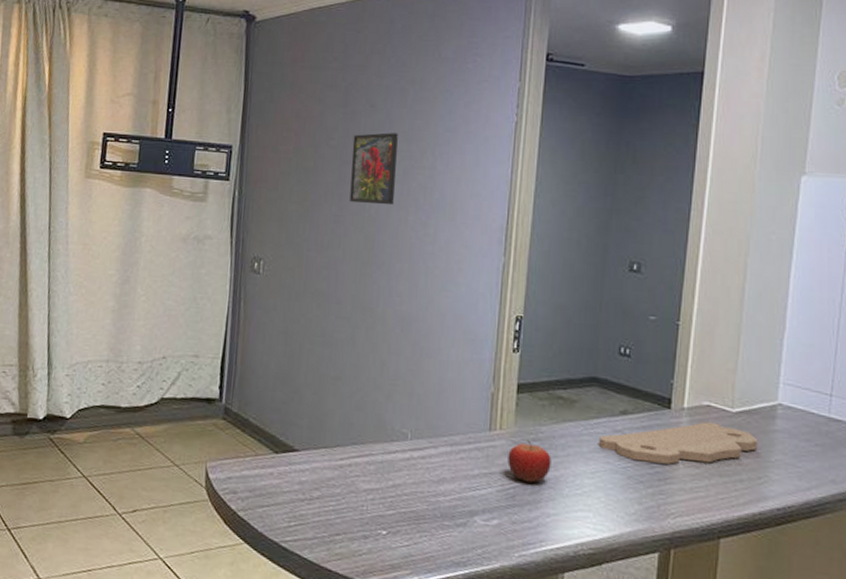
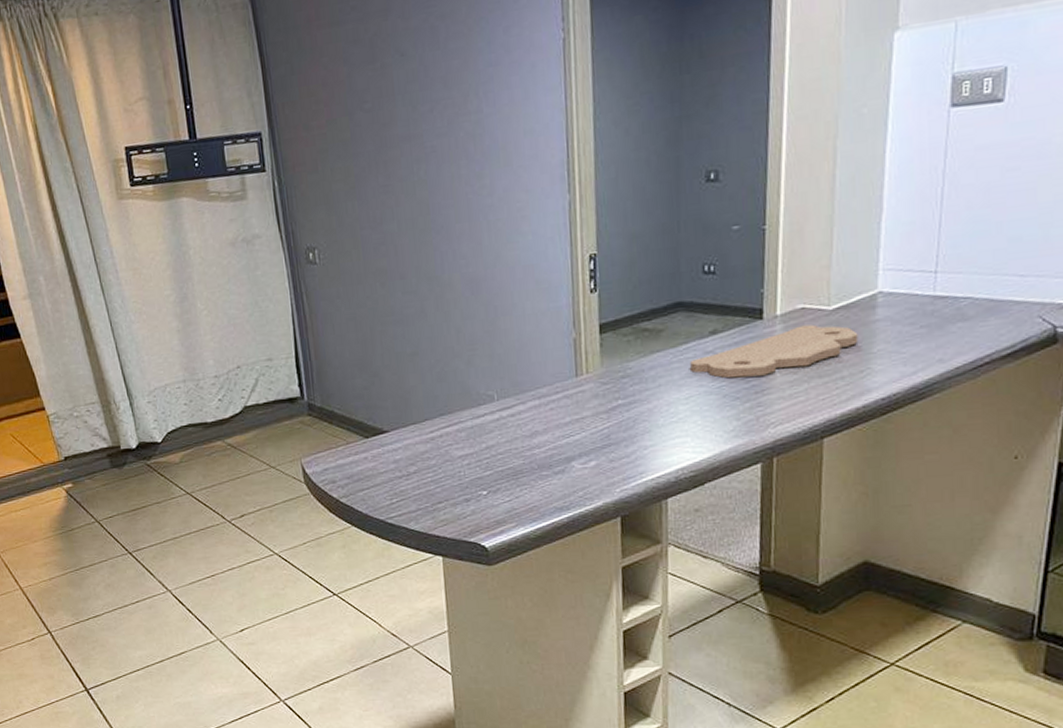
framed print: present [350,132,398,206] -> none [387,80,443,168]
fruit: present [508,439,551,483] -> none [598,378,643,421]

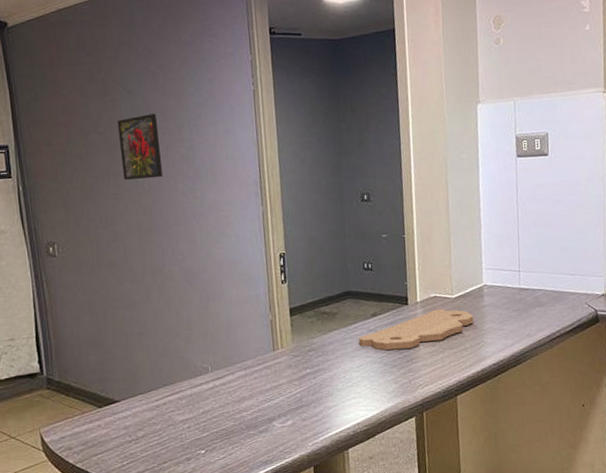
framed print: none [387,80,443,168] -> present [117,113,163,180]

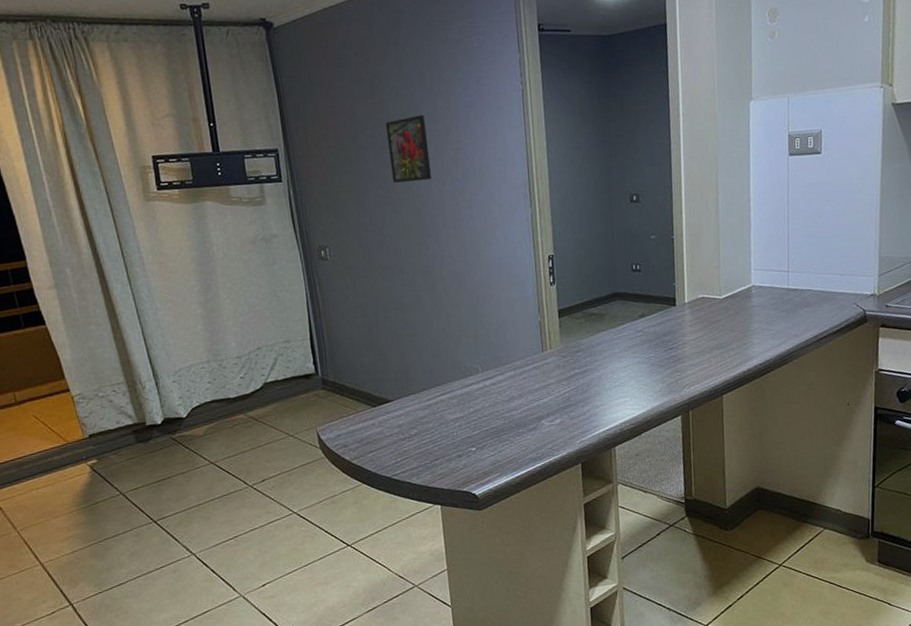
cutting board: present [359,309,474,351] -> none [626,309,742,351]

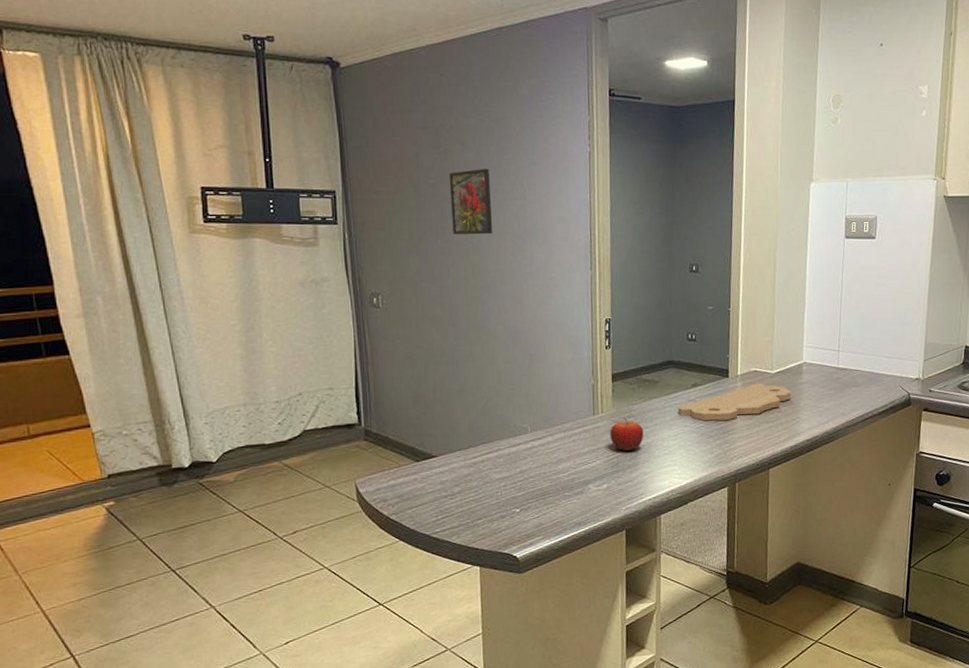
fruit: none [559,352,594,386] -> present [610,417,644,452]
cutting board: none [626,309,742,351] -> present [678,383,791,421]

